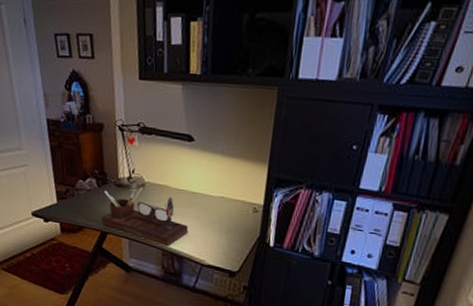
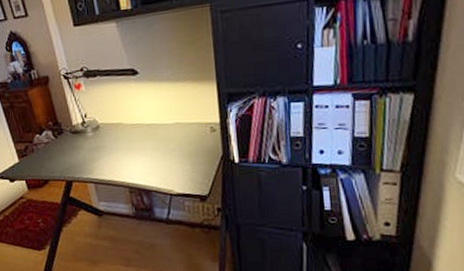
desk organizer: present [101,186,189,247] -> none [61,128,151,184]

